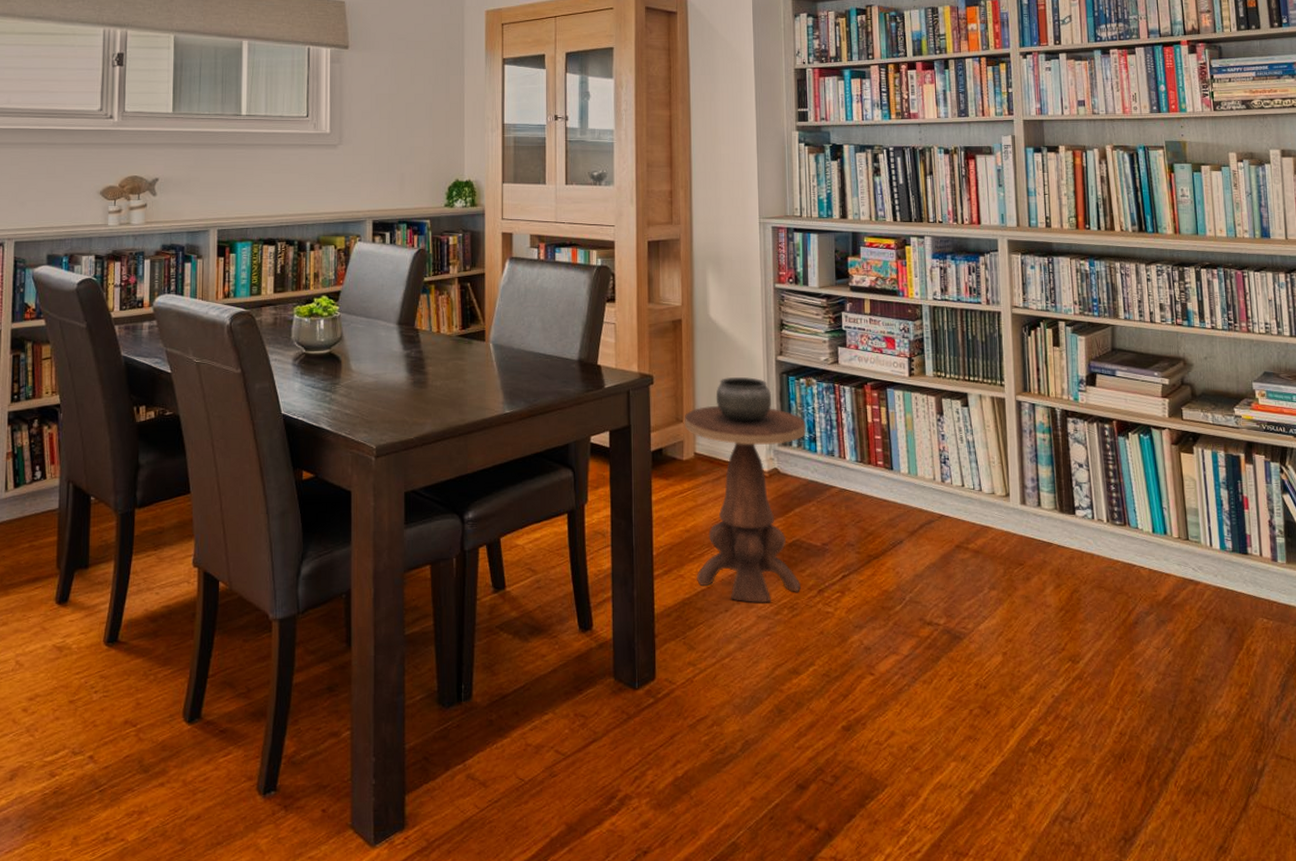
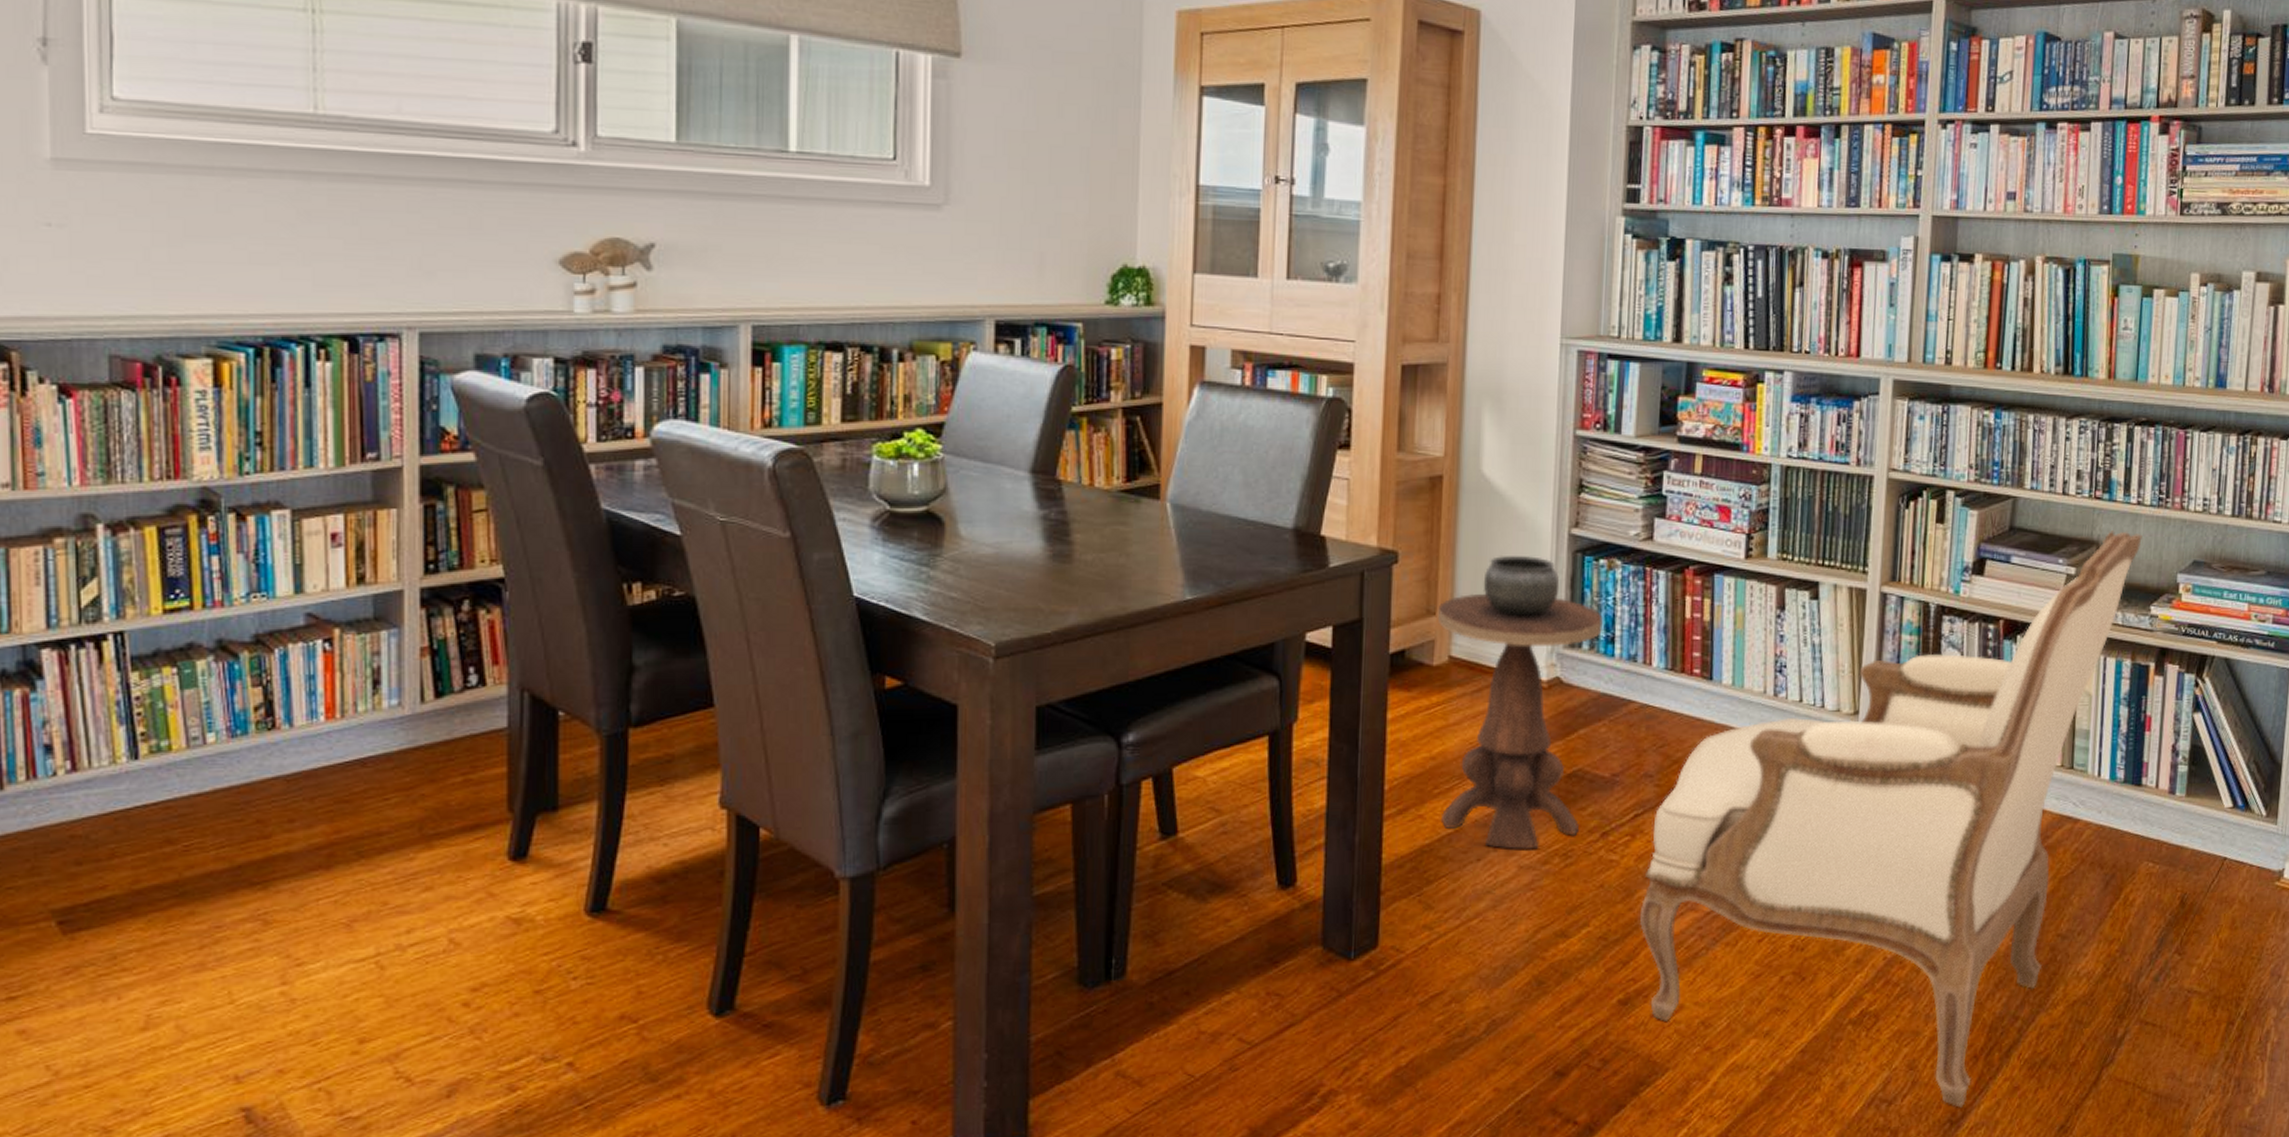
armchair: none [853,349,1220,827] -> present [1639,531,2143,1108]

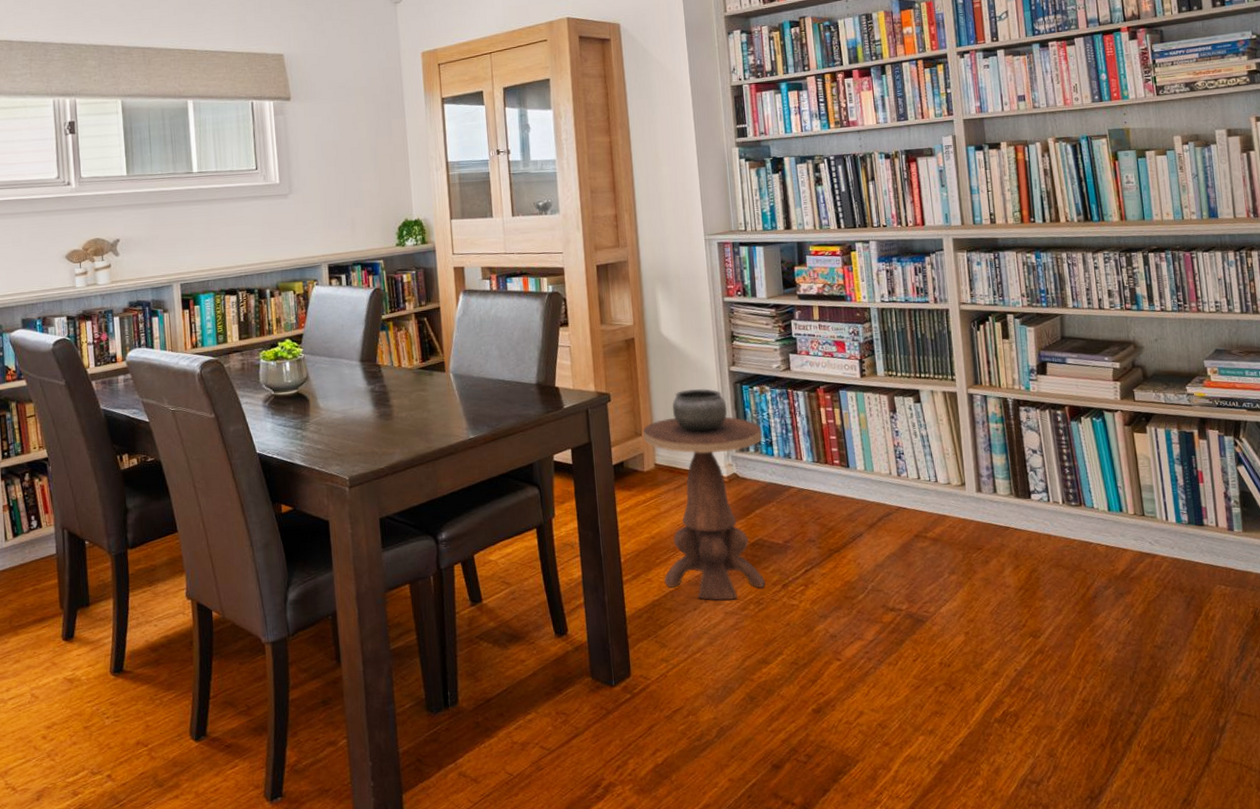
armchair: present [1639,531,2143,1108] -> none [819,332,1170,786]

